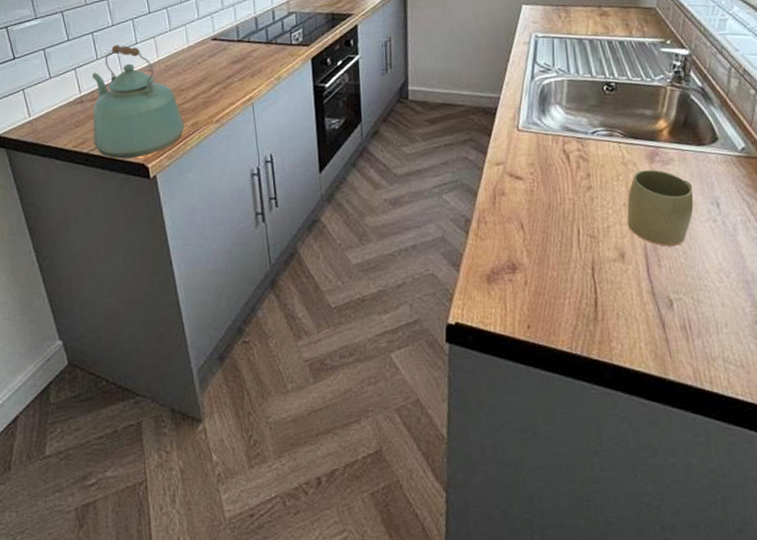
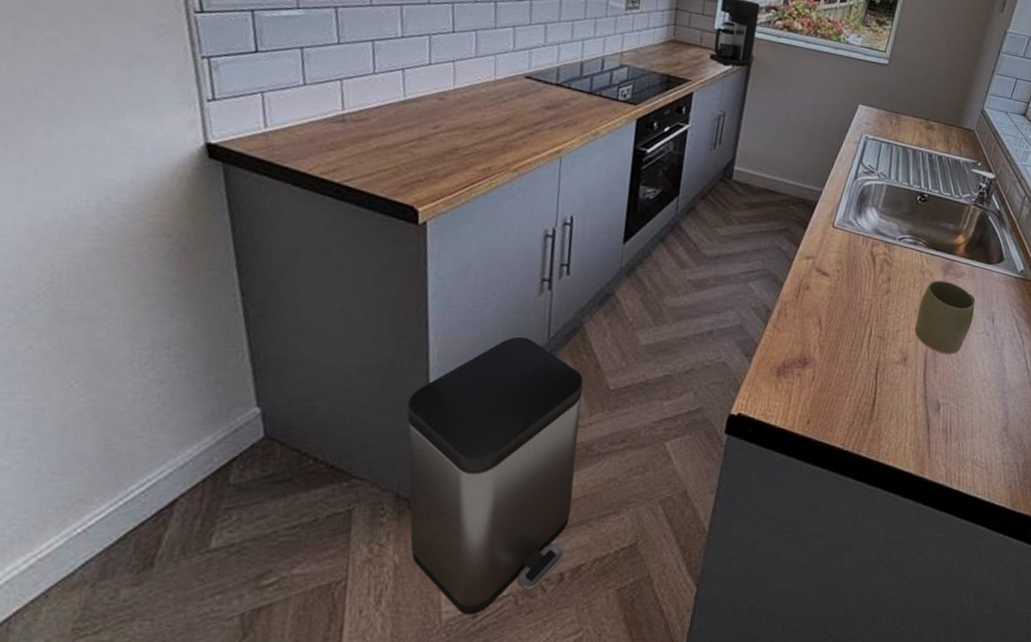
kettle: present [92,45,185,159] -> none [351,61,474,198]
pedal bin: none [167,265,317,514] -> present [407,336,583,615]

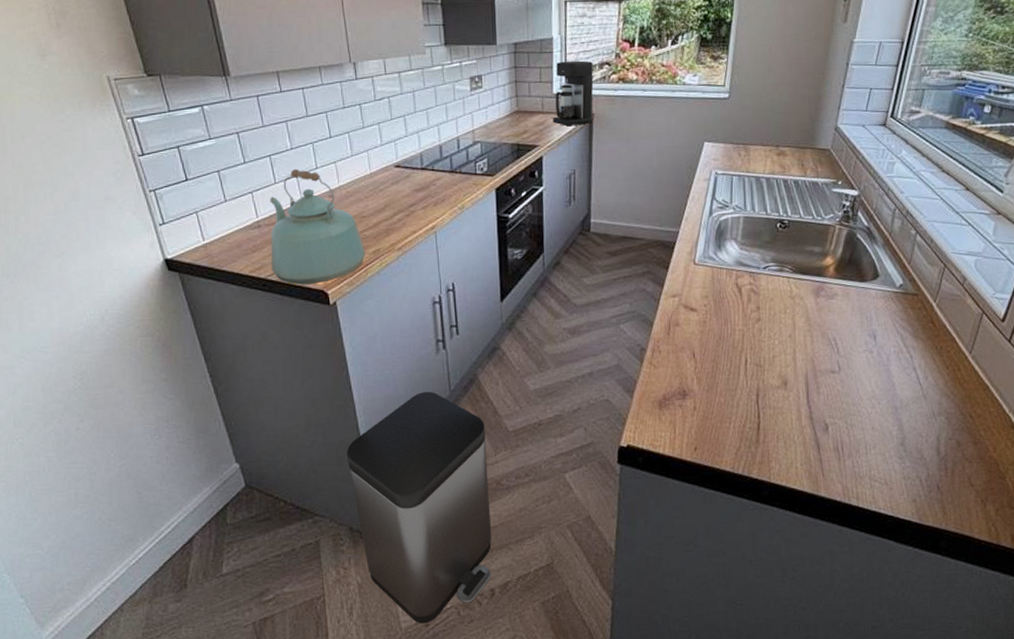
kettle: none [351,61,474,198] -> present [270,169,366,285]
mug: present [914,280,976,354] -> none [791,304,853,375]

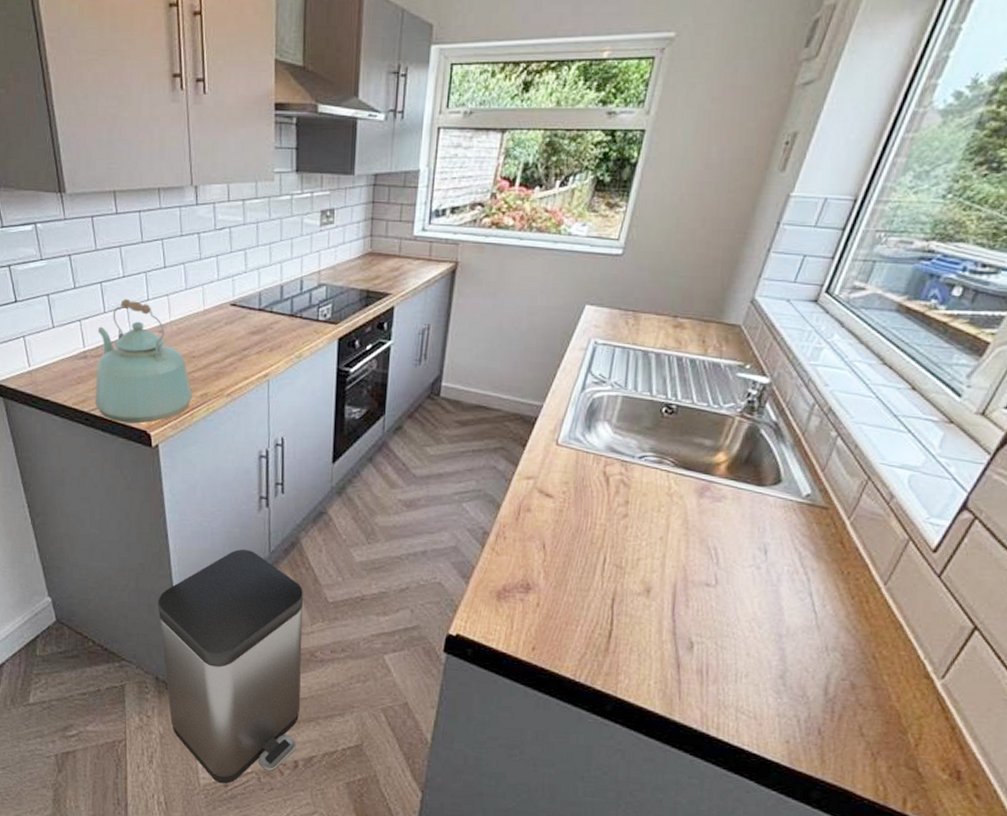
coffee maker: present [553,60,594,127] -> none [410,198,463,275]

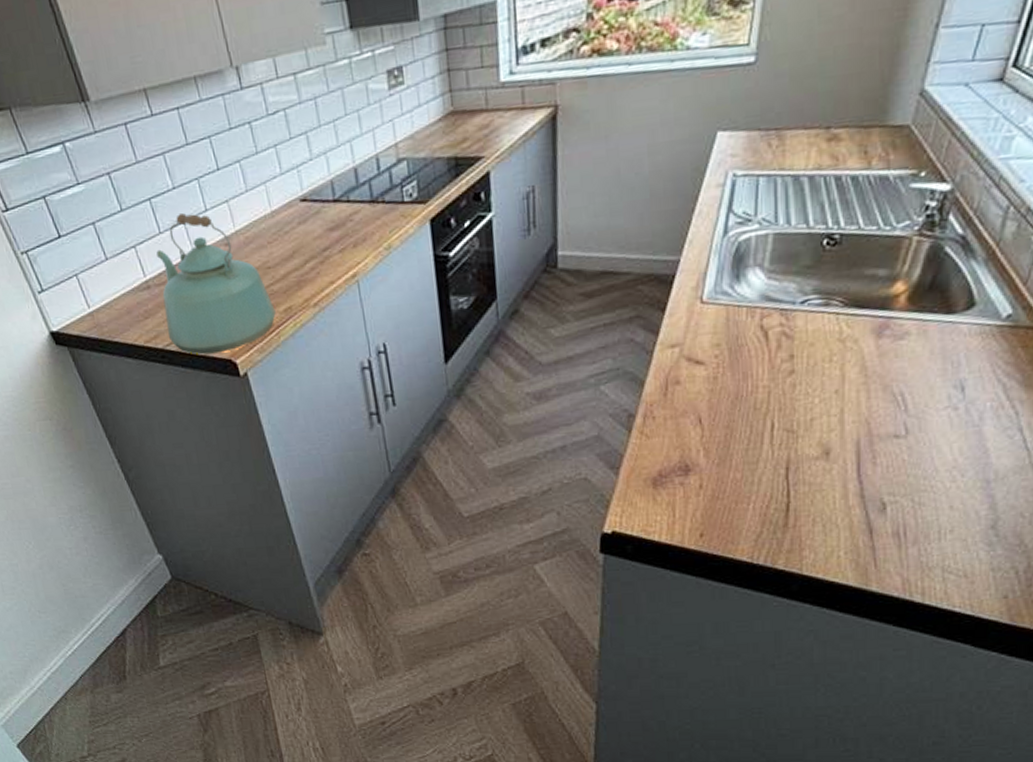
pedal bin: present [157,549,303,784] -> none [276,472,452,722]

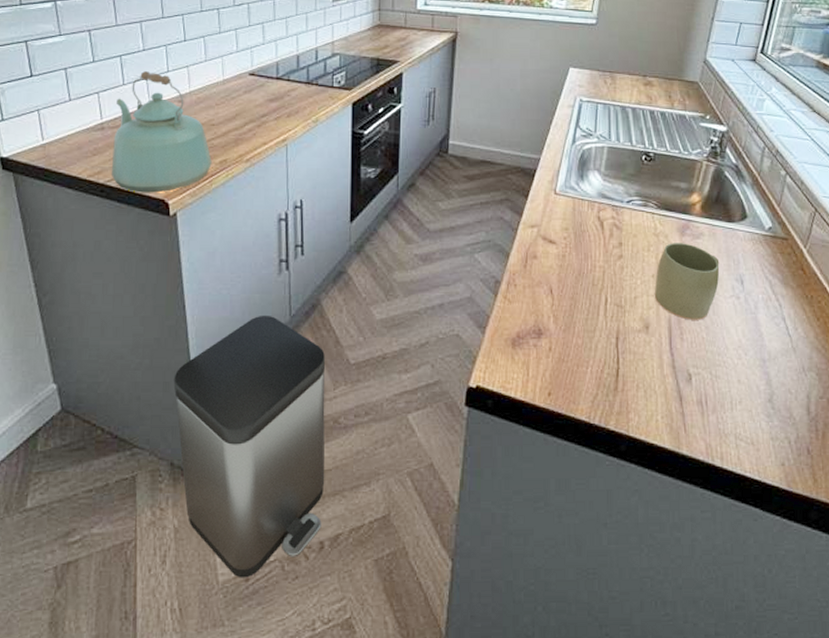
pedal bin: none [276,472,452,722] -> present [173,315,325,578]
mug: none [837,347,931,441] -> present [654,243,720,320]

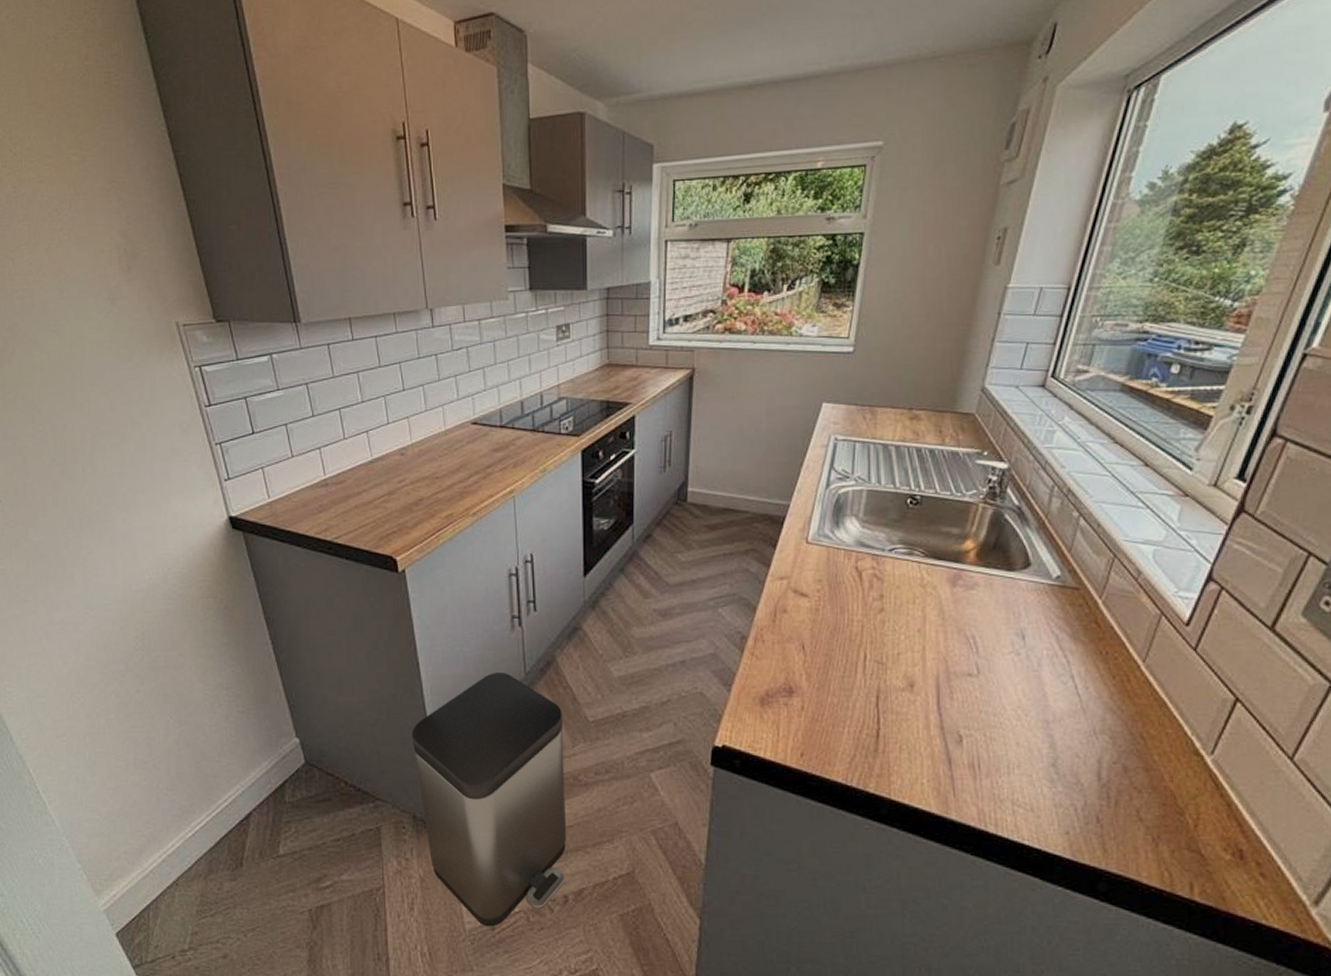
kettle: present [112,71,212,193] -> none [338,424,438,550]
mug: present [654,243,720,320] -> none [920,594,997,678]

